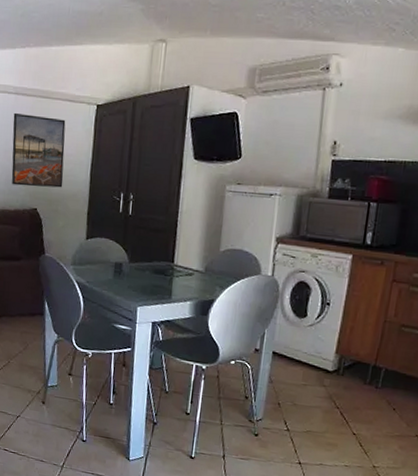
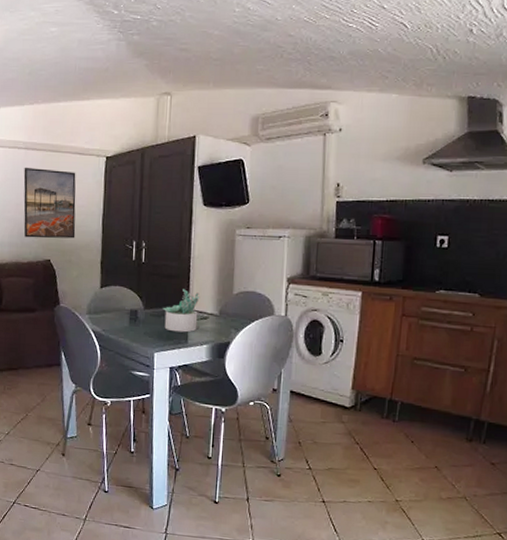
succulent plant: none [148,244,186,288] -> present [163,289,200,333]

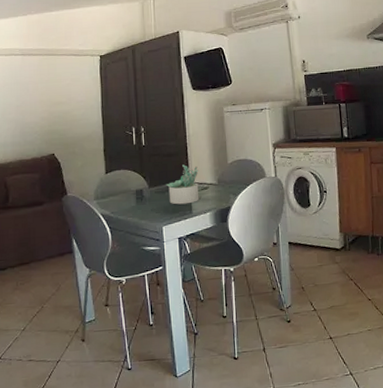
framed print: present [23,167,76,239] -> none [22,71,77,136]

